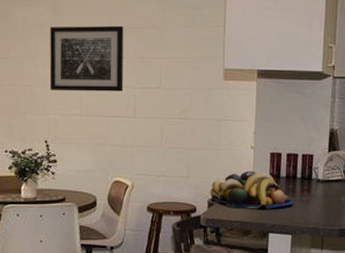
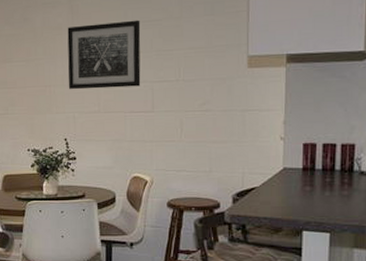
fruit bowl: present [210,170,294,209] -> none [234,163,332,205]

